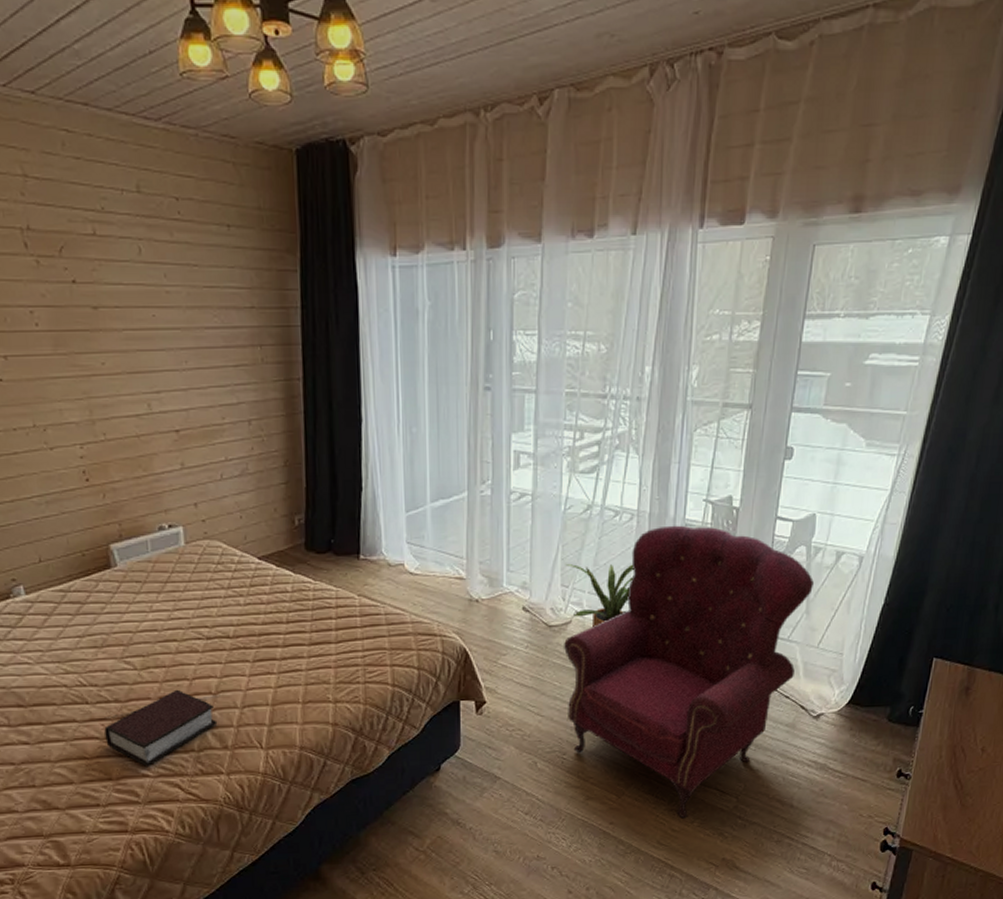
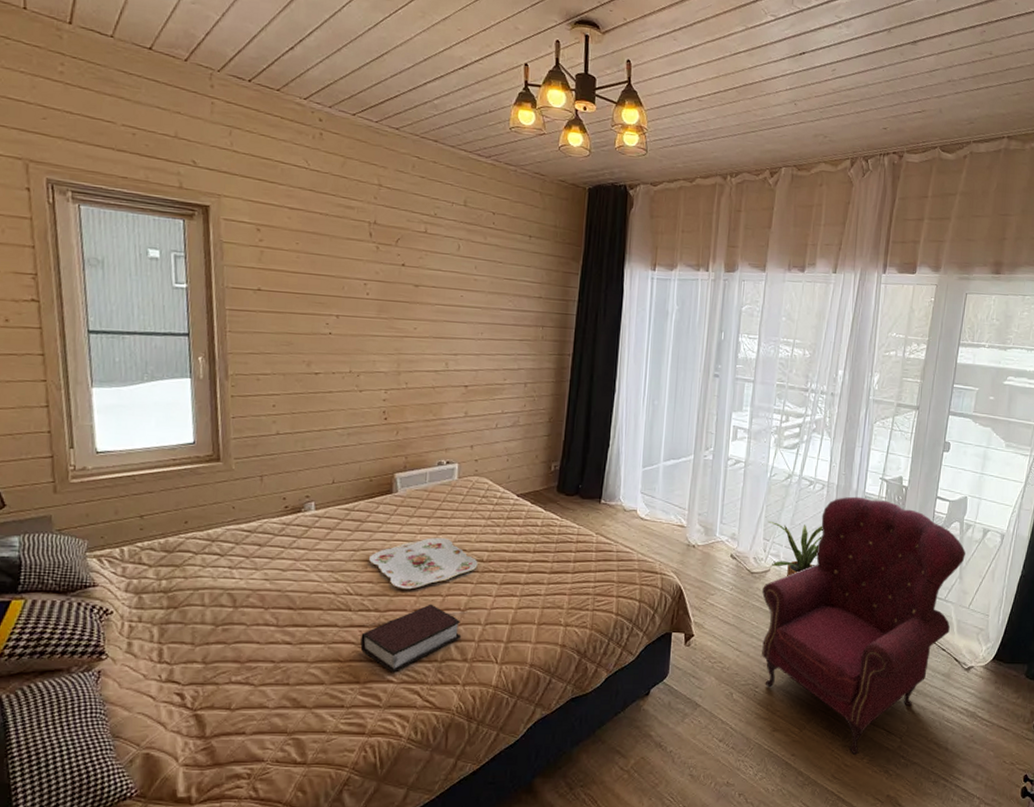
serving tray: none [98,615,224,676] -> present [369,538,478,590]

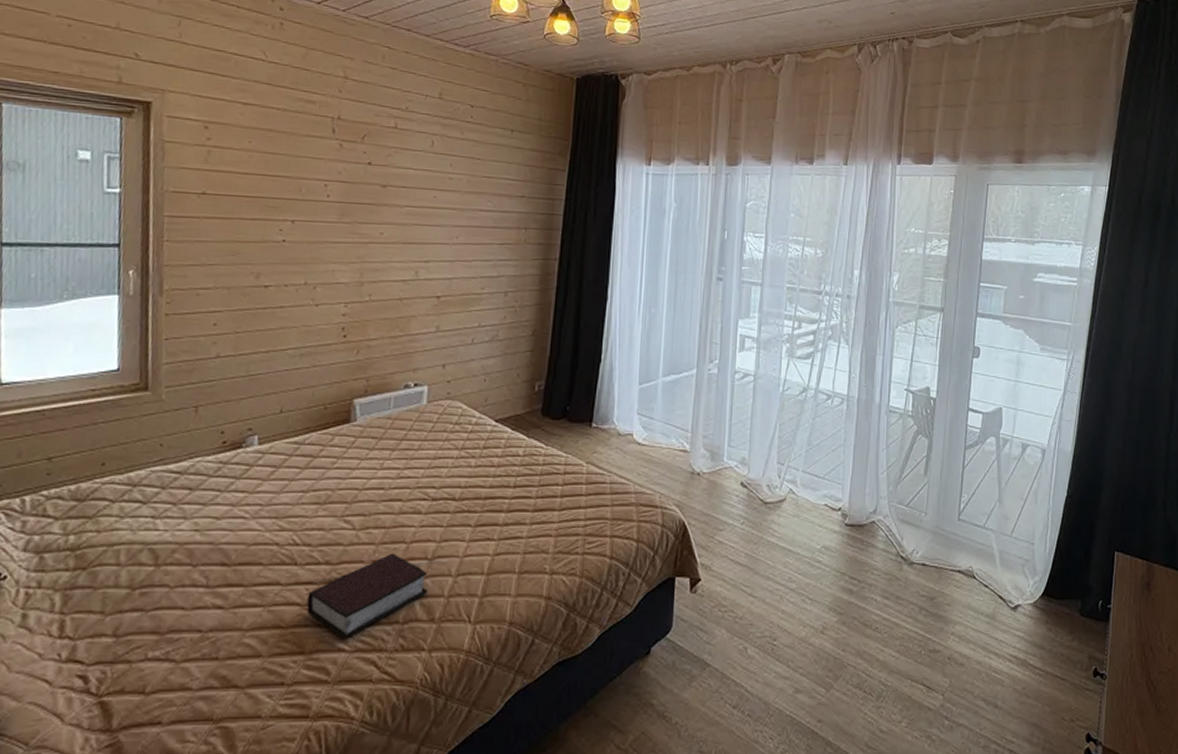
serving tray: present [369,538,478,590] -> none [321,473,449,537]
armchair: present [762,496,966,755] -> none [778,411,1005,718]
house plant: present [767,520,823,576] -> none [781,441,844,506]

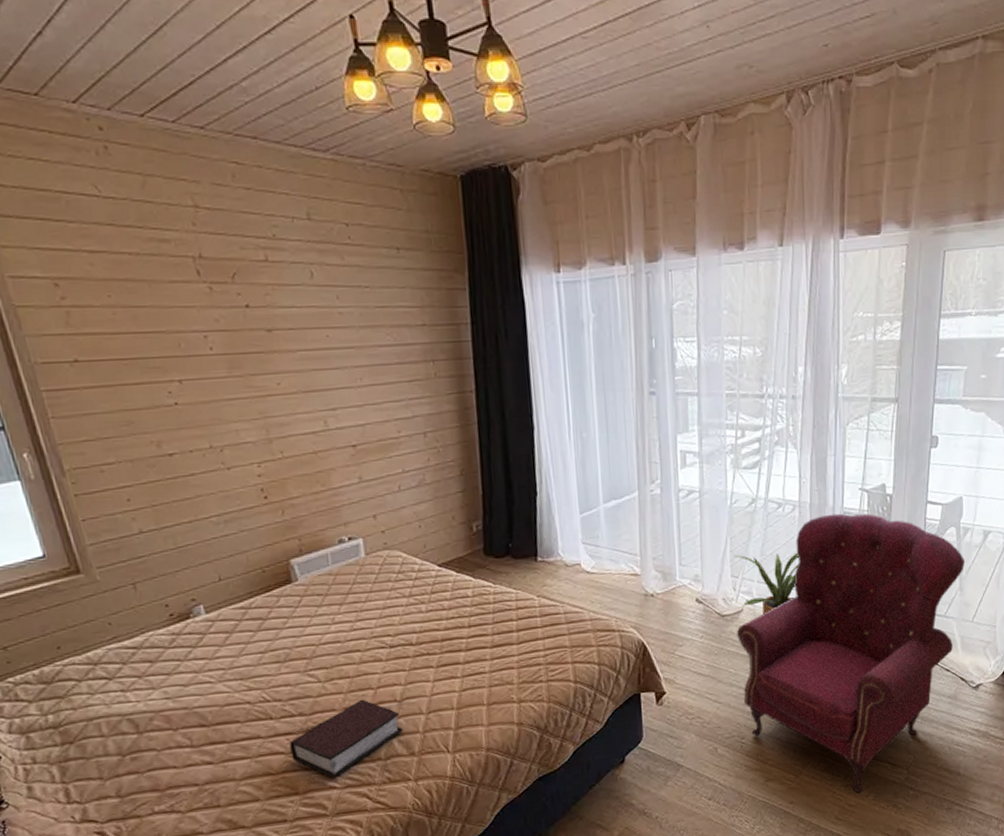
armchair: none [778,411,1005,718] -> present [737,513,966,793]
house plant: none [781,441,844,506] -> present [734,552,799,614]

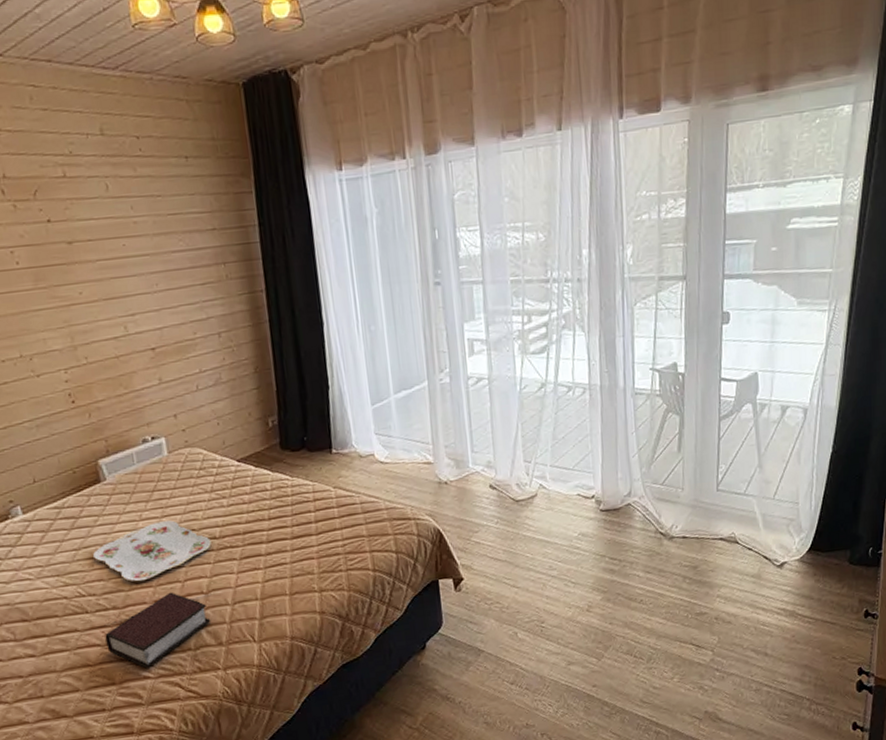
serving tray: none [281,625,407,688] -> present [93,520,212,582]
house plant: present [734,552,799,614] -> none [525,435,592,498]
armchair: present [737,513,966,793] -> none [532,393,764,676]

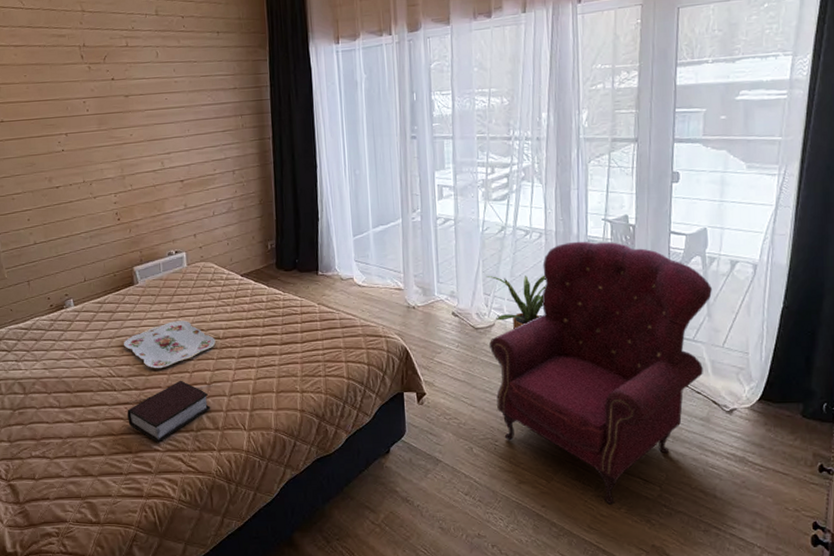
house plant: none [525,435,592,498] -> present [486,275,546,329]
armchair: none [532,393,764,676] -> present [489,241,713,505]

